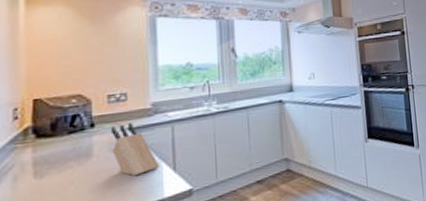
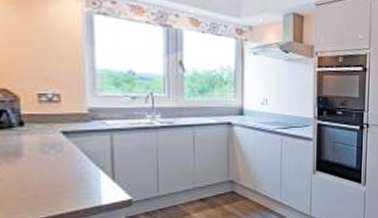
knife block: present [111,123,160,176] -> none [43,126,97,181]

